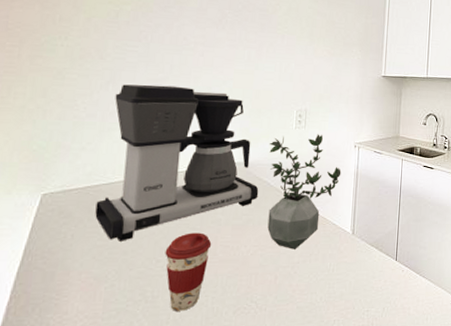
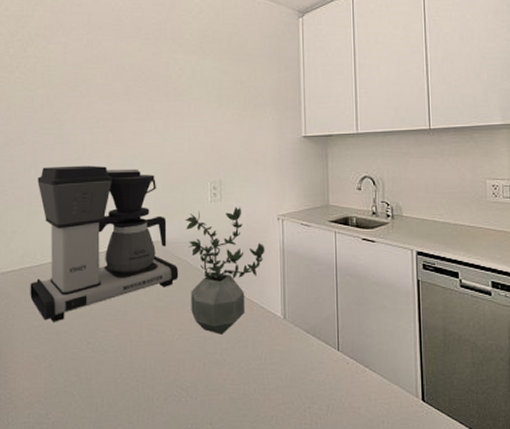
coffee cup: present [165,232,212,311] -> none [94,314,137,395]

